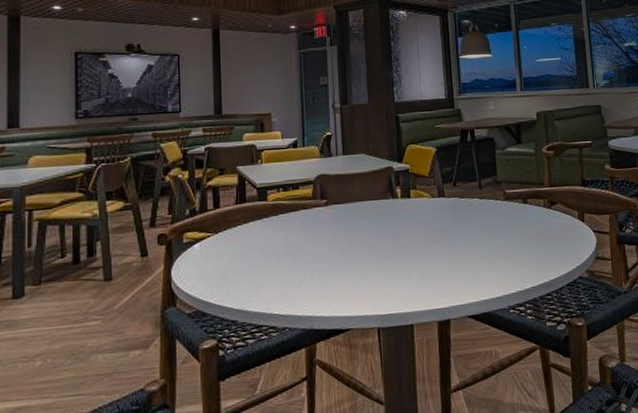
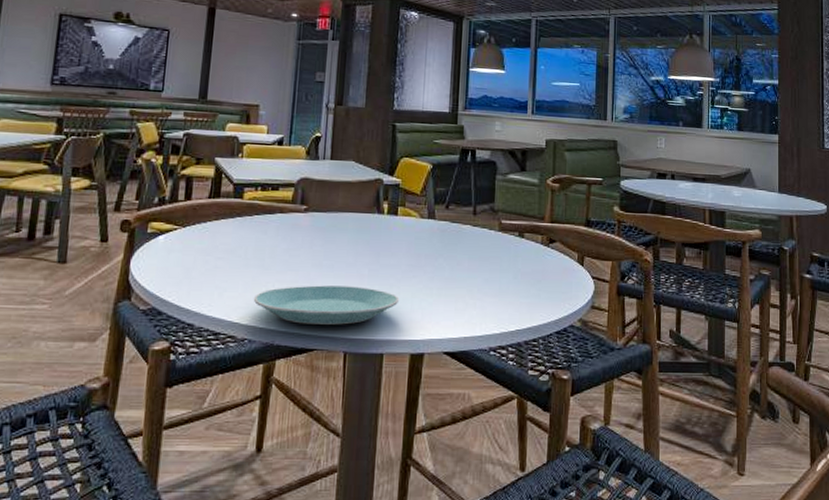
plate: none [288,266,422,308] -> present [253,285,400,325]

